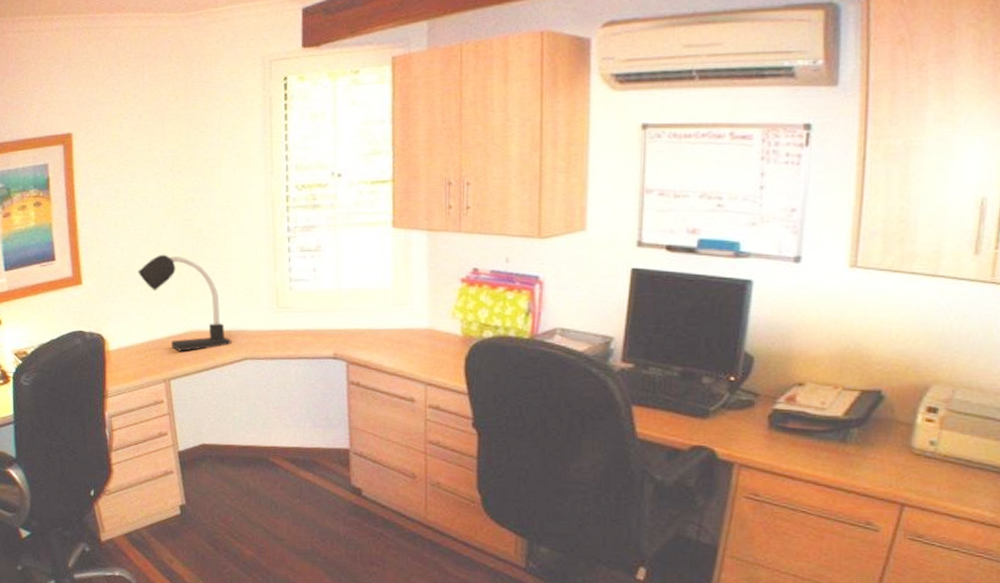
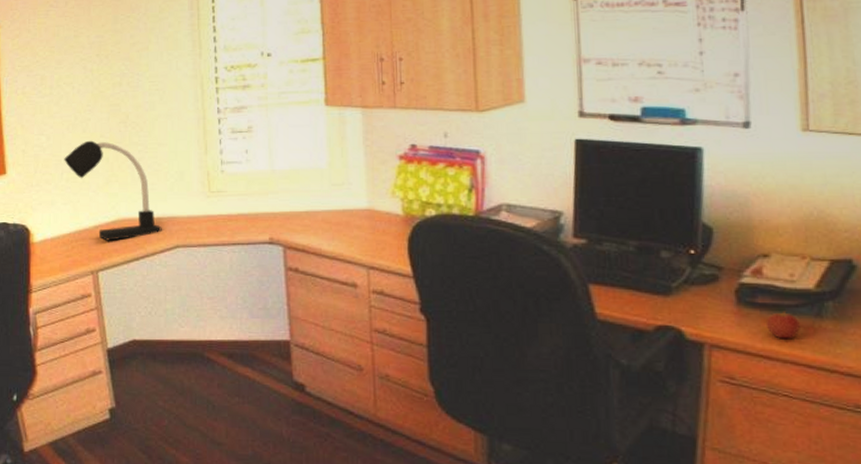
apple: none [794,435,825,462] -> present [767,310,800,339]

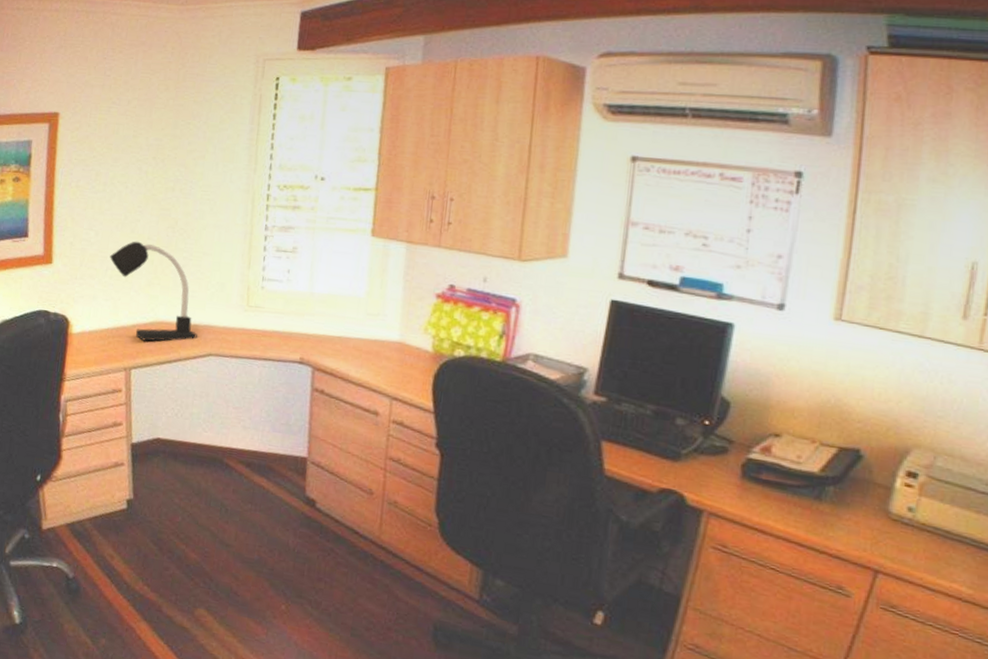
apple: present [767,310,800,339] -> none [766,489,799,517]

